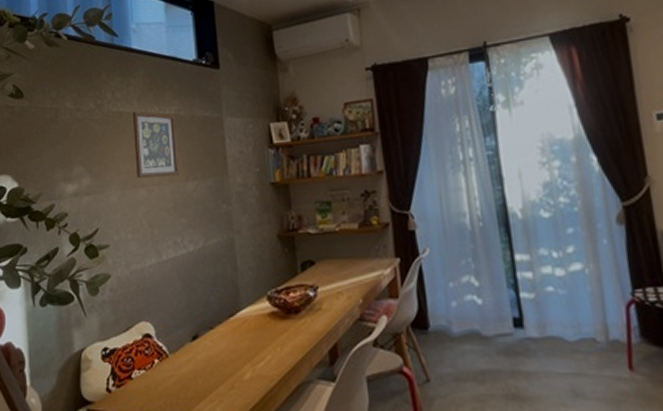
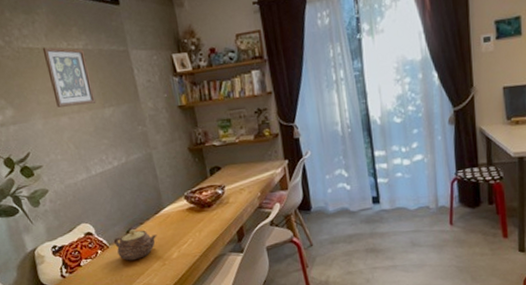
teapot: none [175,335,228,378] -> present [113,229,157,261]

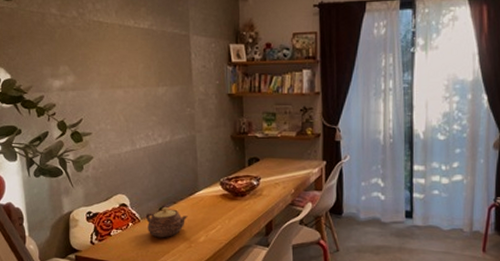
picture frame: present [42,46,97,108] -> none [111,22,152,81]

